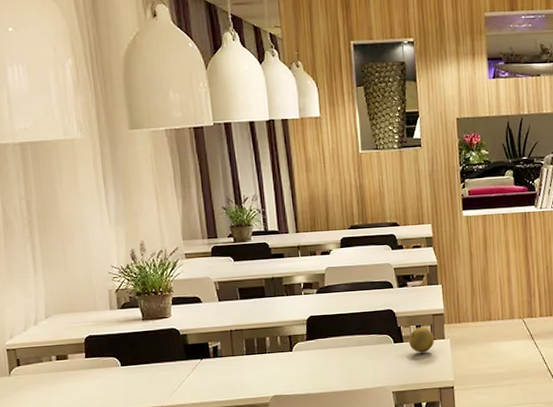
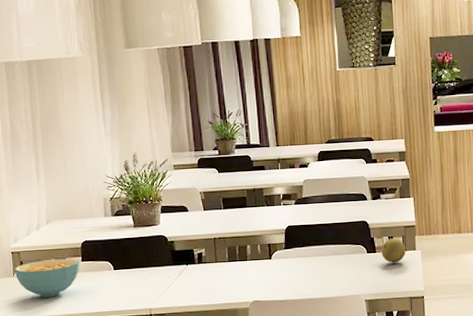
cereal bowl: none [10,355,84,397] -> present [14,258,80,297]

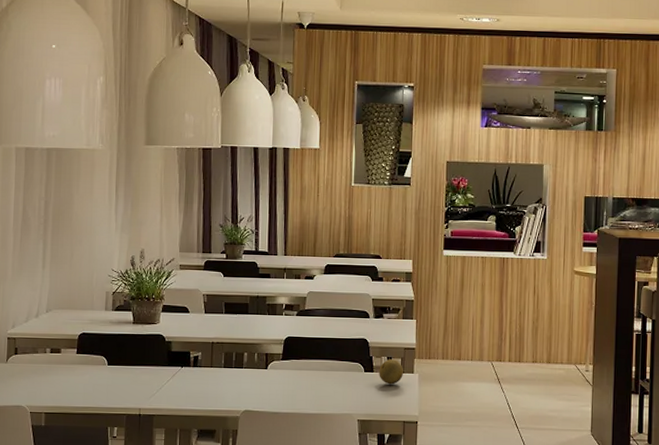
cereal bowl: present [14,258,80,297] -> none [8,348,74,387]

